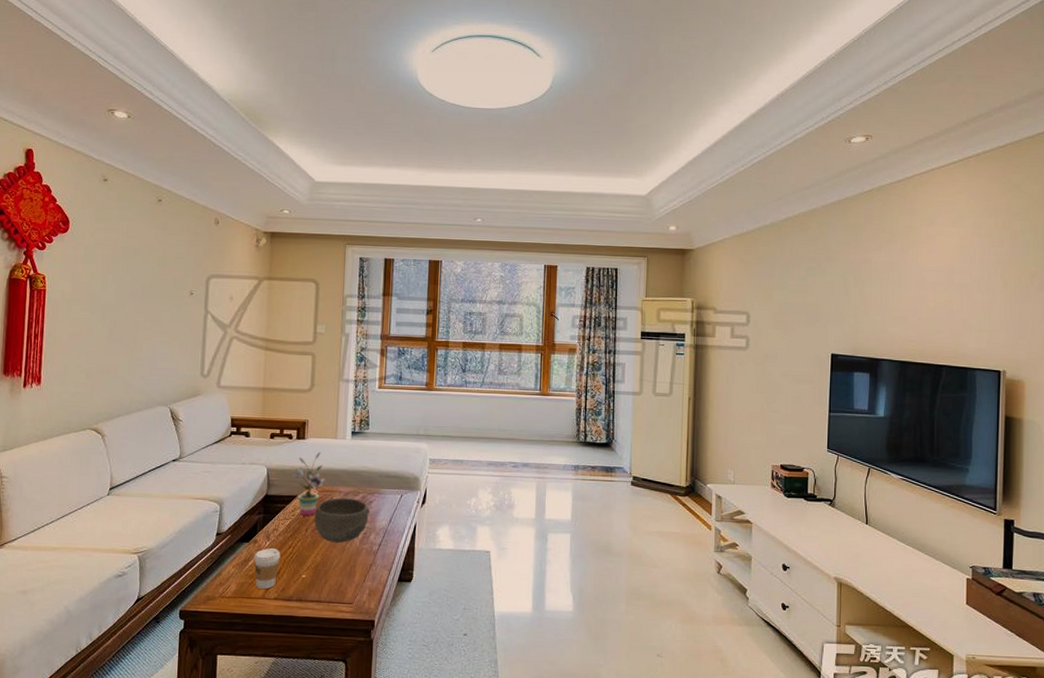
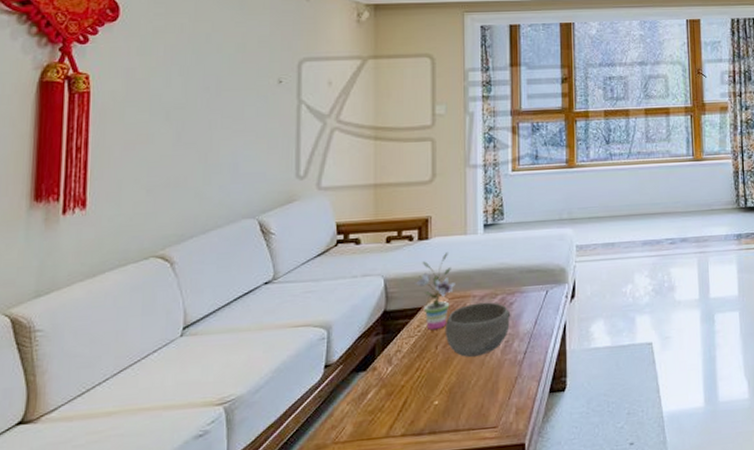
coffee cup: present [253,547,281,590] -> none [373,373,406,427]

